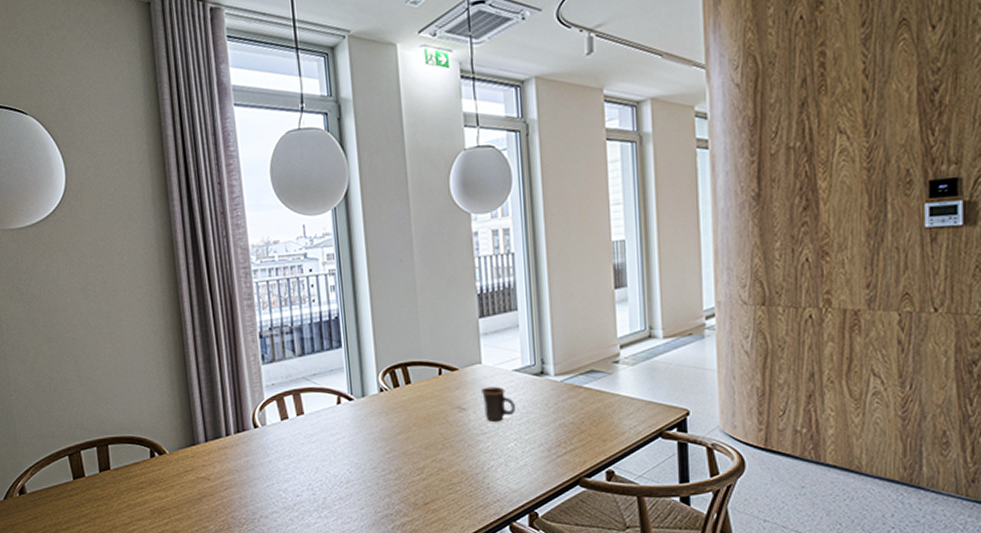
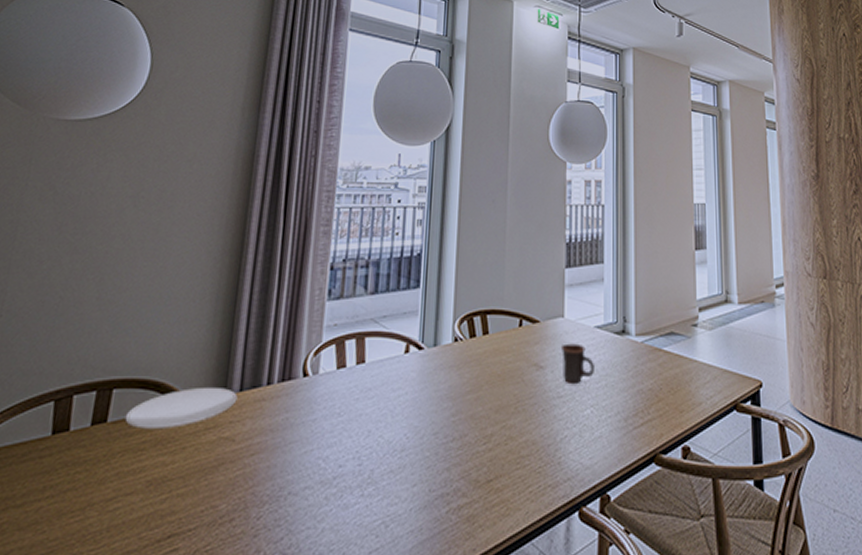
plate: none [122,439,205,474] -> present [125,386,238,430]

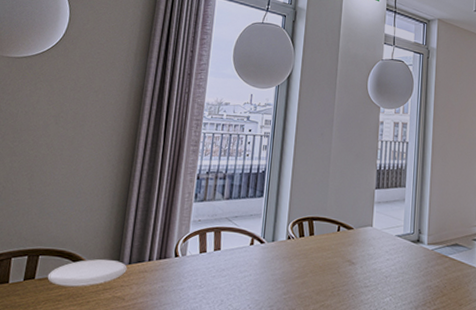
mug: present [560,343,596,383] -> none [368,246,395,277]

